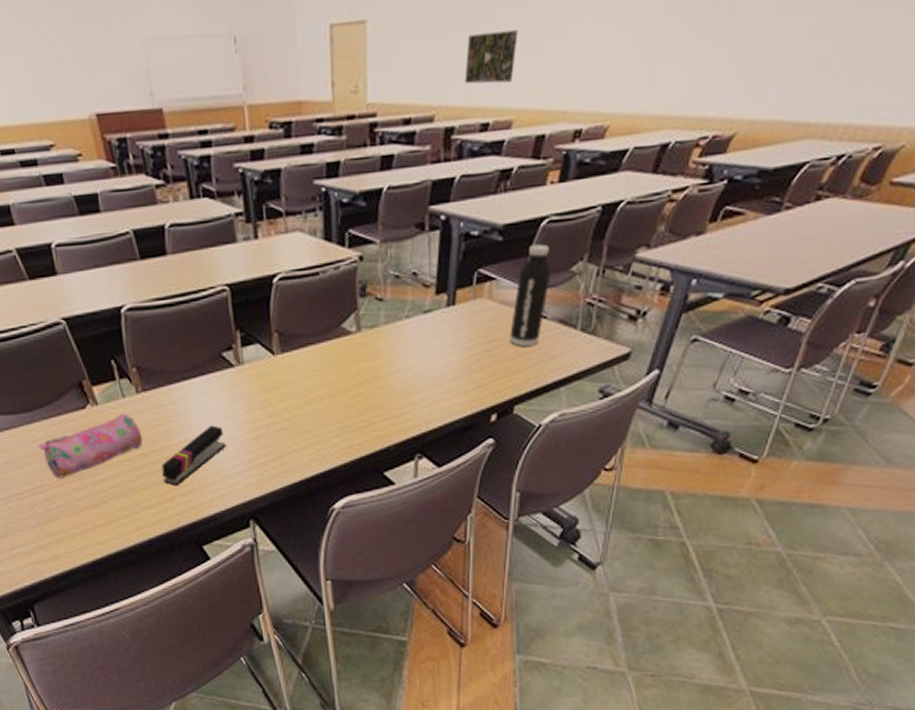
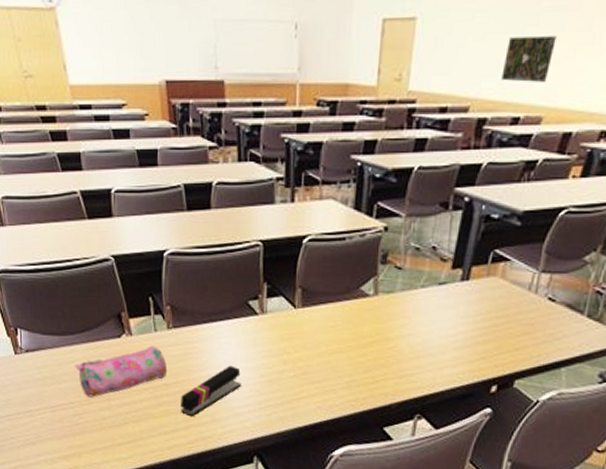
water bottle: present [510,244,551,347] -> none [517,232,565,327]

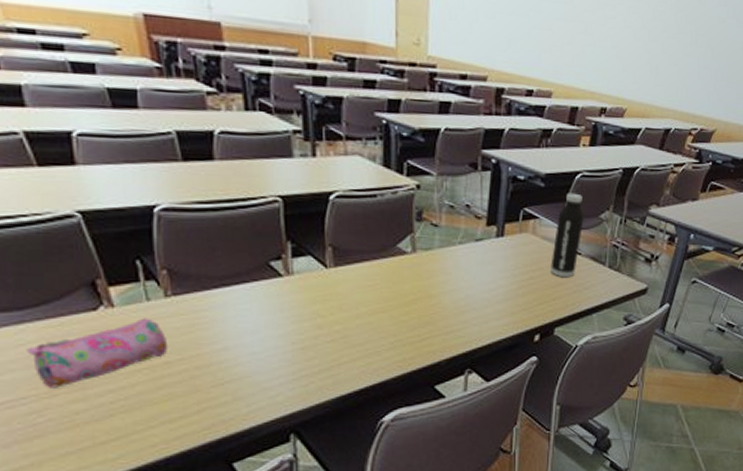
stapler: present [180,365,241,417] -> none [189,334,268,398]
map: present [501,36,556,82] -> none [513,19,556,61]
water bottle: none [517,232,565,327] -> present [551,193,584,278]

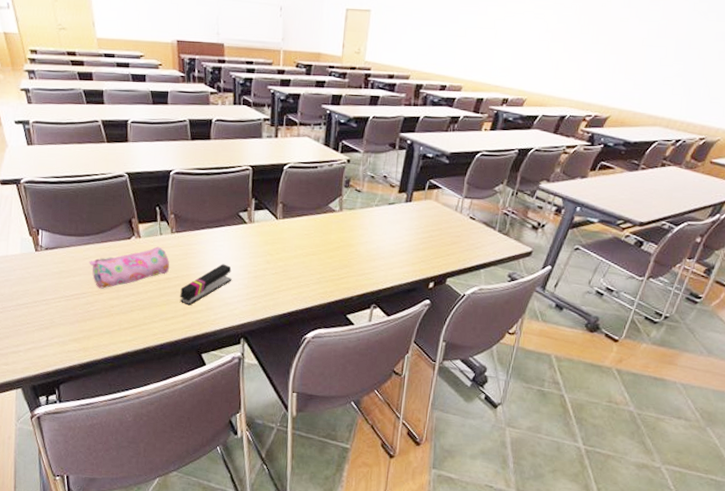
stapler: none [189,334,268,398] -> present [180,264,232,306]
water bottle: present [551,193,584,278] -> none [448,168,480,238]

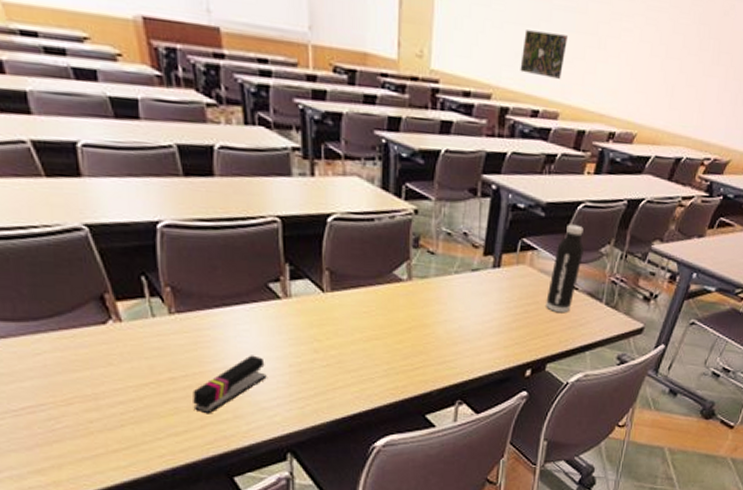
pencil case: present [89,246,170,289] -> none [43,333,173,397]
map: none [432,29,471,62] -> present [520,30,568,79]
water bottle: none [448,168,480,238] -> present [546,224,584,313]

